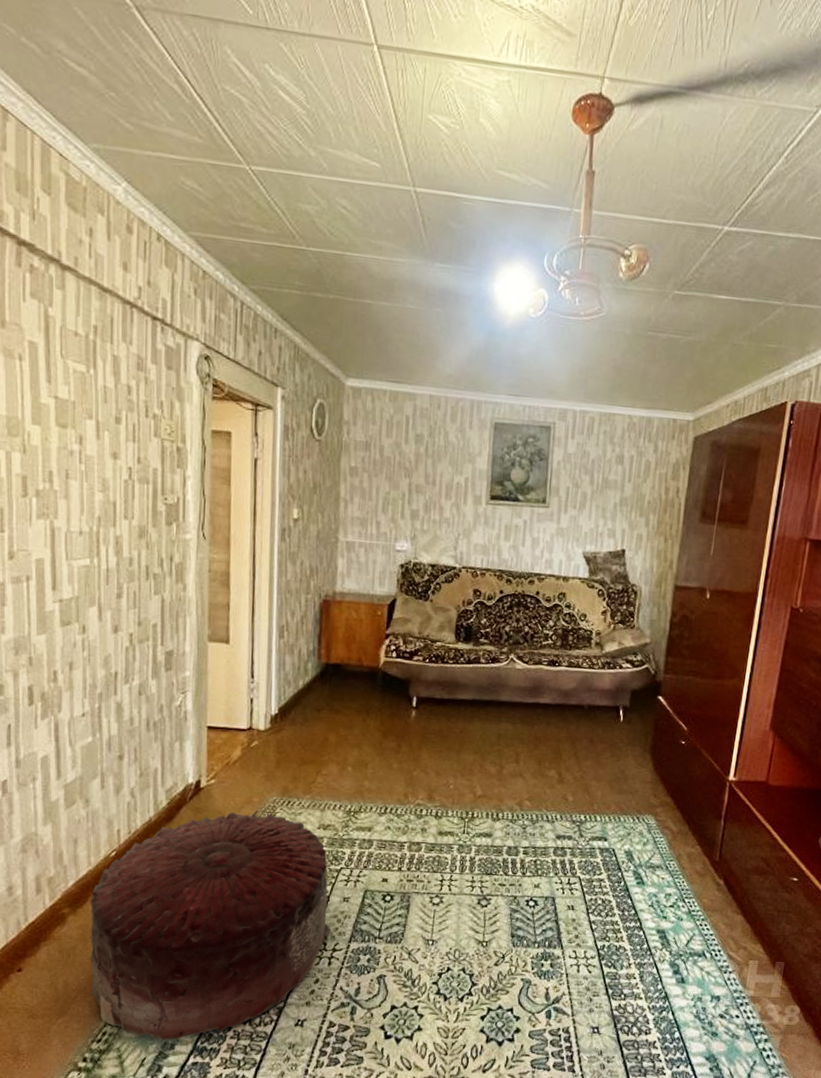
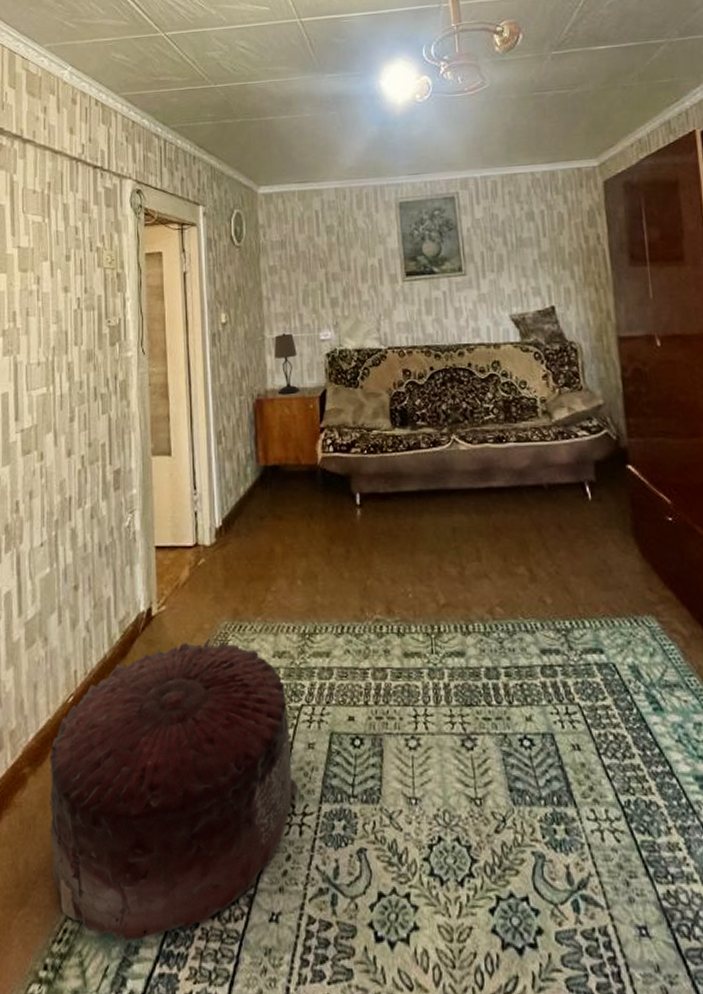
table lamp: none [347,538,371,599] -> present [274,333,300,395]

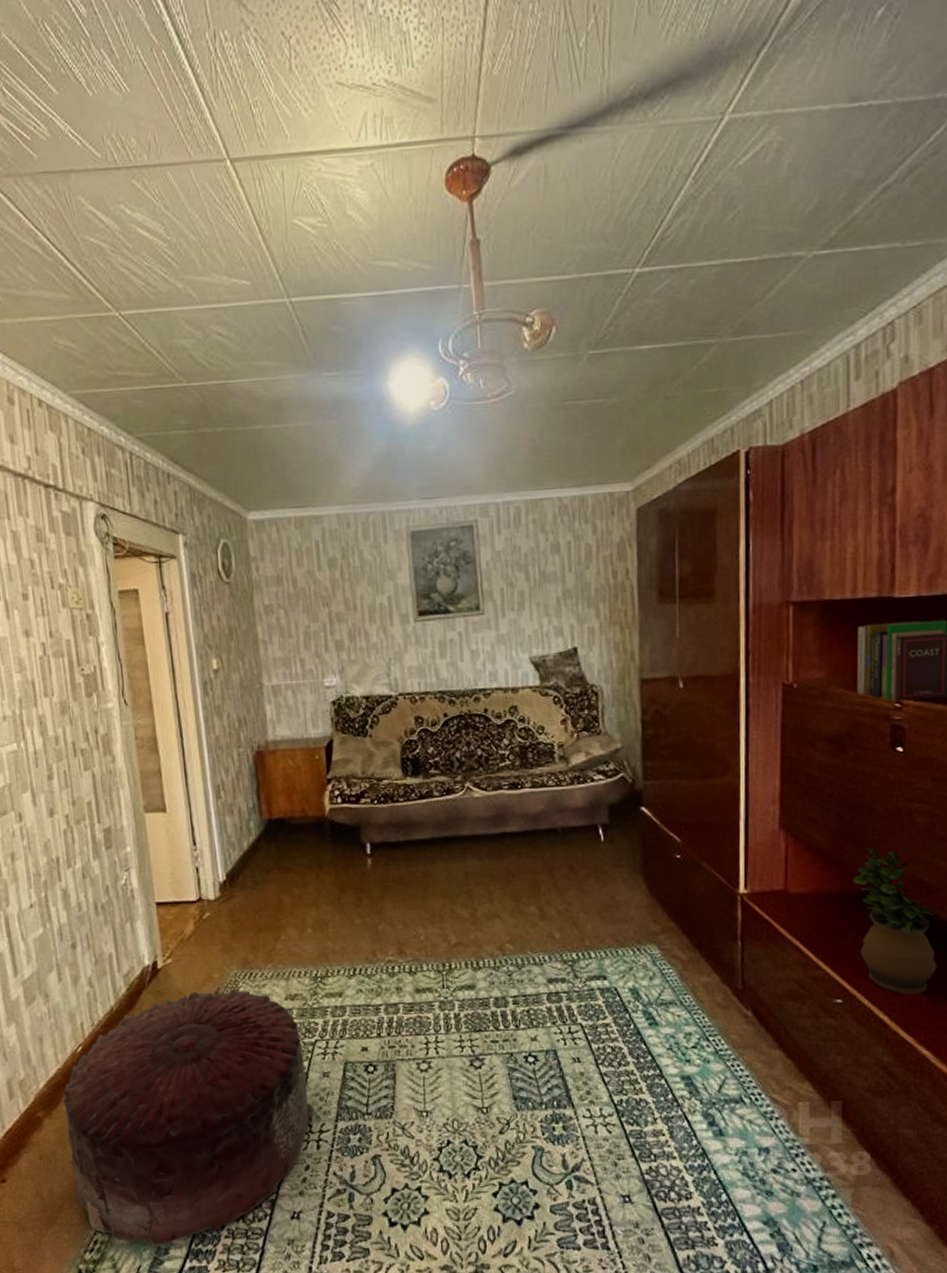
table lamp: present [274,333,300,395] -> none [273,680,304,746]

